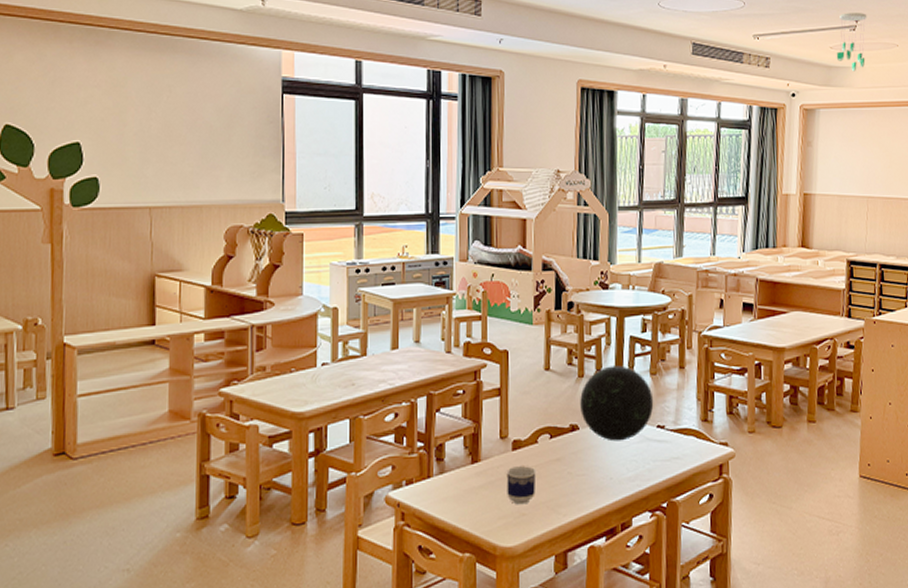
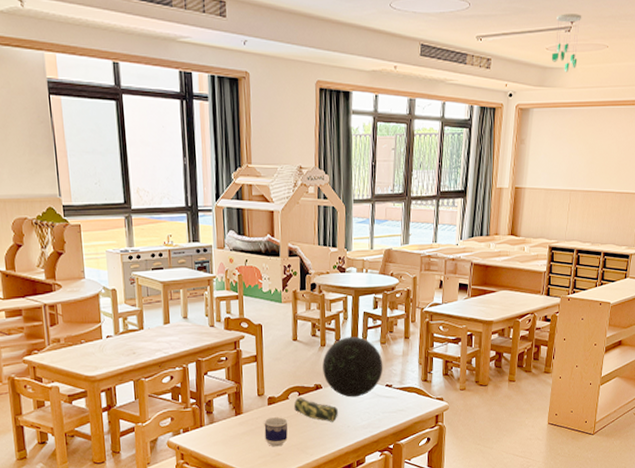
pencil case: none [543,440,598,473] -> present [293,397,338,422]

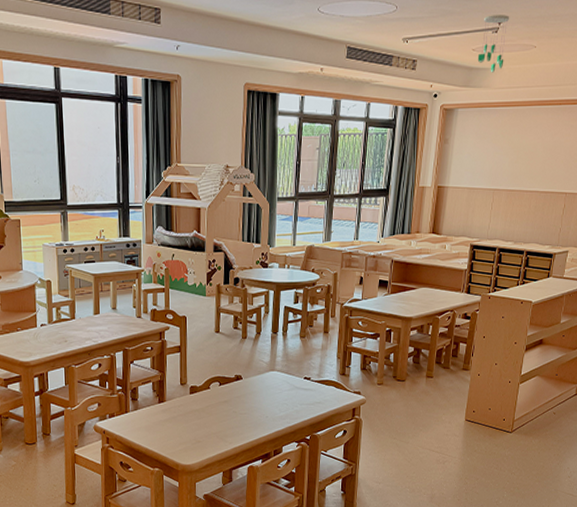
cup: present [264,417,288,447] -> none [186,406,209,434]
pencil case: present [293,397,338,422] -> none [214,387,257,412]
decorative orb: present [322,336,383,398] -> none [243,330,302,389]

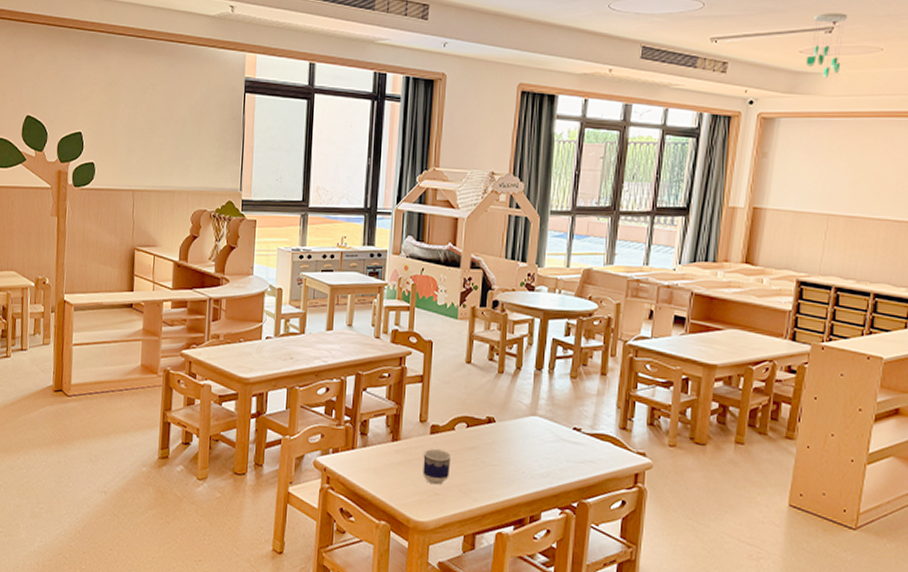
cup: none [186,406,209,434] -> present [422,449,452,485]

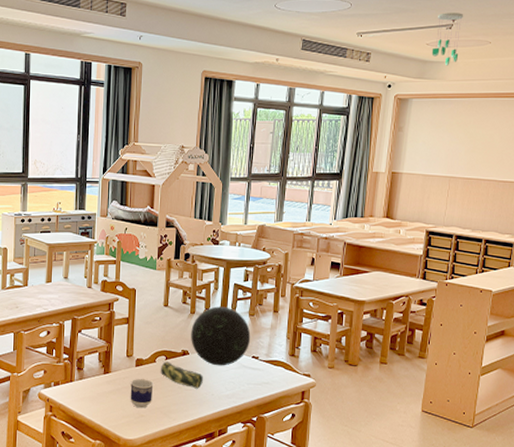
pencil case: none [459,429,512,465] -> present [160,361,203,389]
decorative orb: none [498,365,572,438] -> present [191,306,251,366]

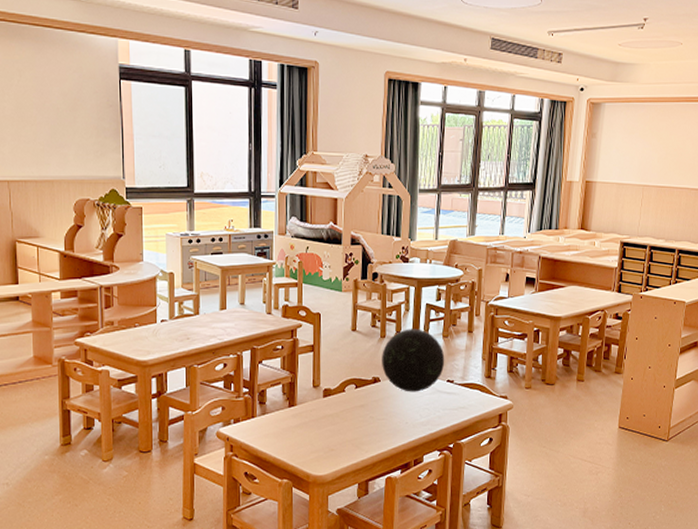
cup: present [130,379,154,408] -> none [318,410,344,442]
pencil case: present [160,361,203,389] -> none [350,390,396,418]
ceiling mobile: present [431,13,464,66] -> none [624,11,656,68]

